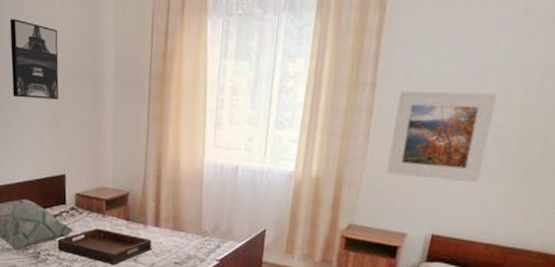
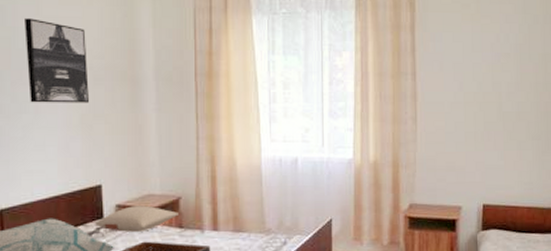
pillow: none [59,196,126,220] -> present [95,205,178,232]
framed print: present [387,91,497,182] -> none [436,77,515,154]

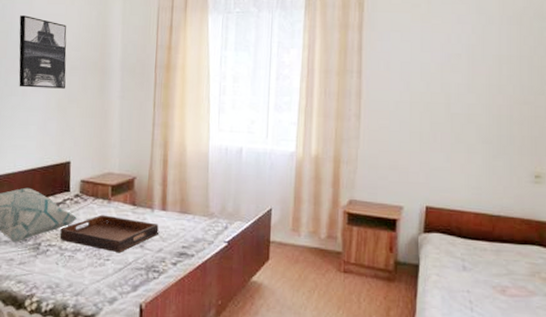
pillow: present [95,205,178,232] -> none [63,182,133,206]

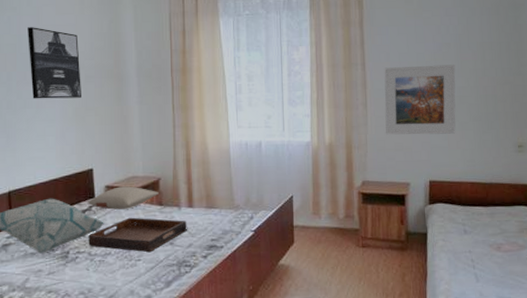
pillow: none [63,182,133,206] -> present [88,186,159,210]
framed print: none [380,77,465,156] -> present [384,64,456,135]

